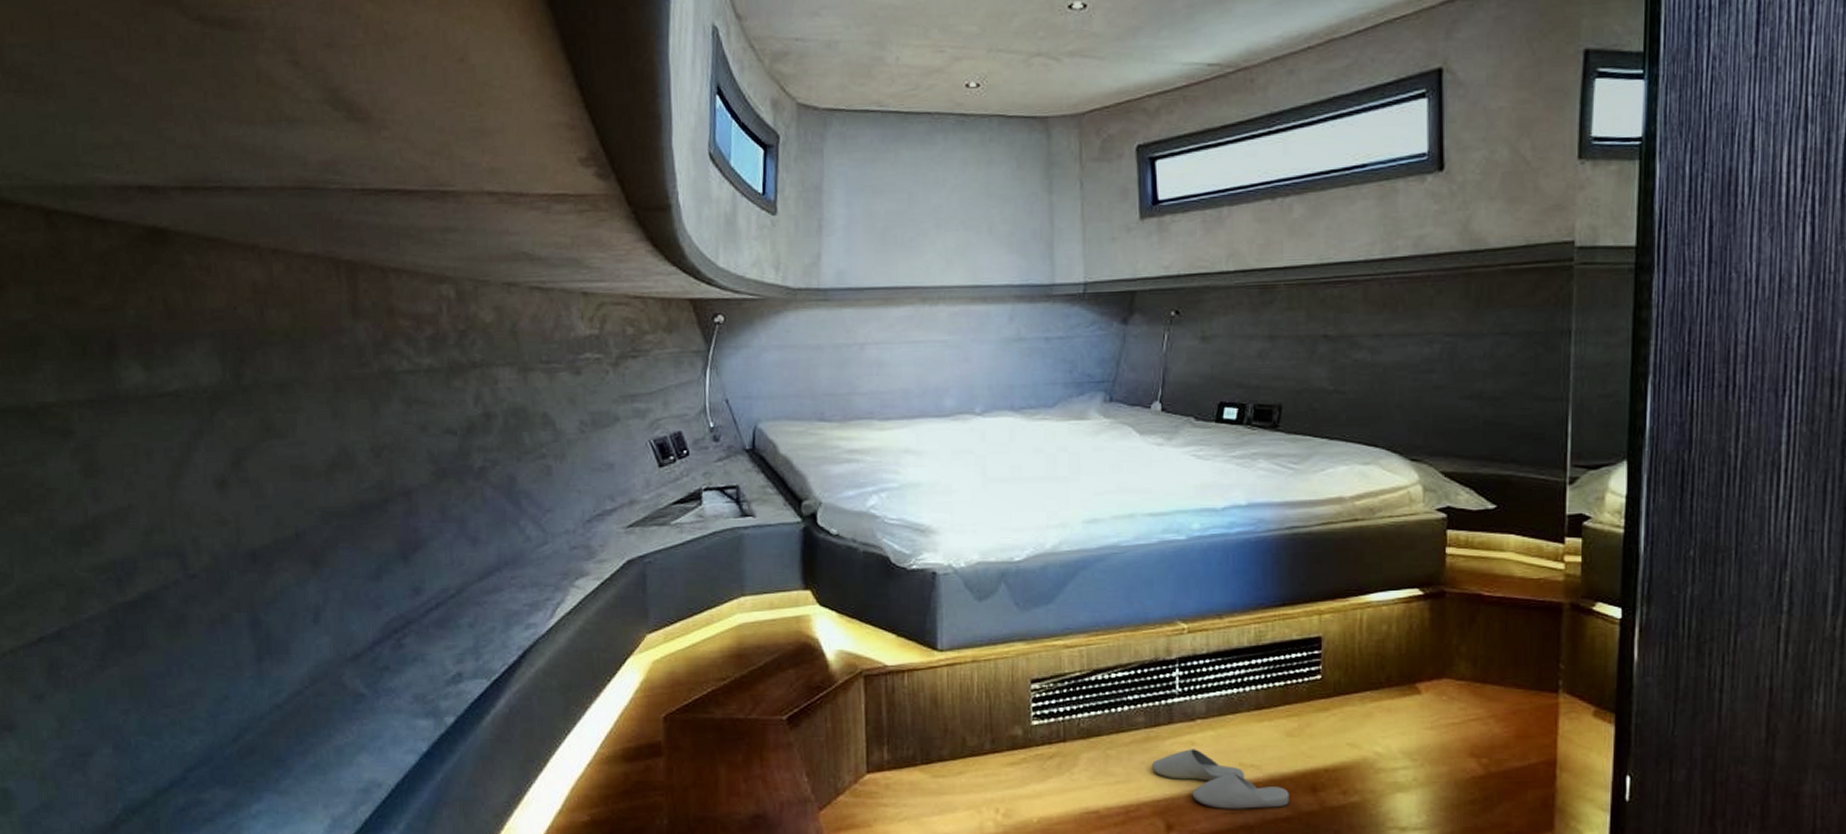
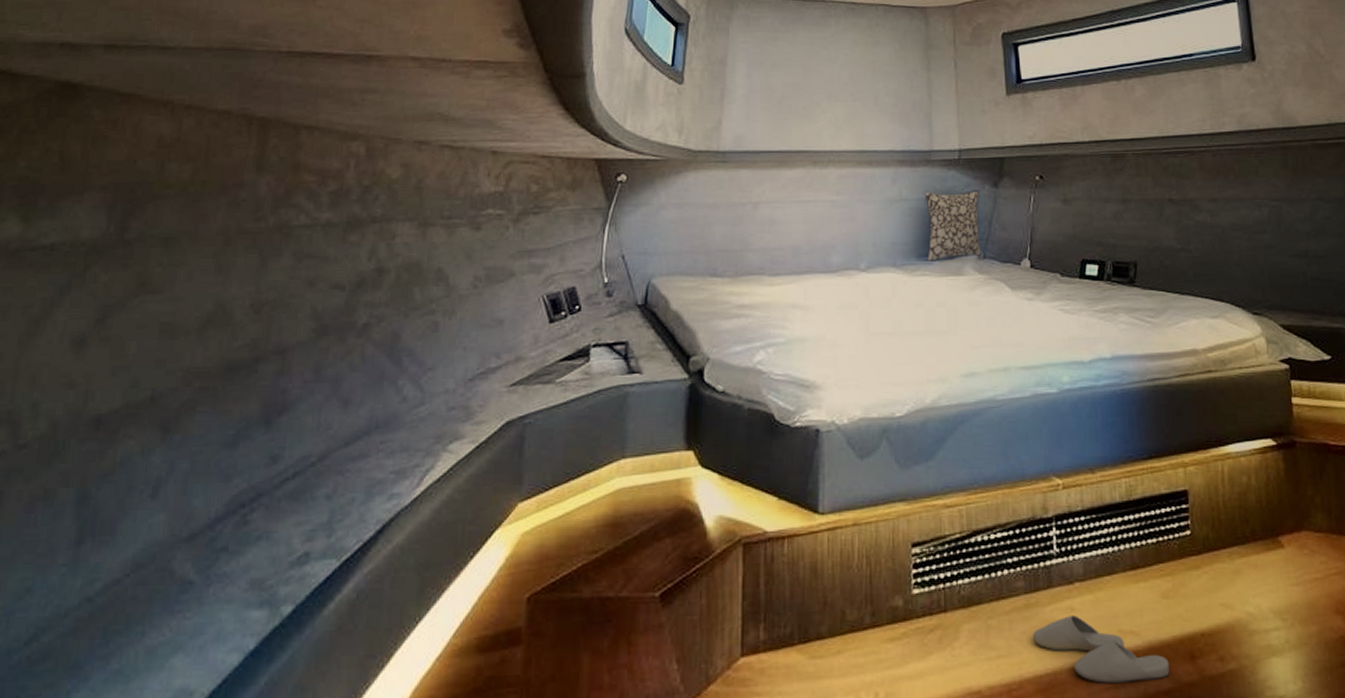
pillow: none [1045,328,1109,405] -> present [924,190,983,261]

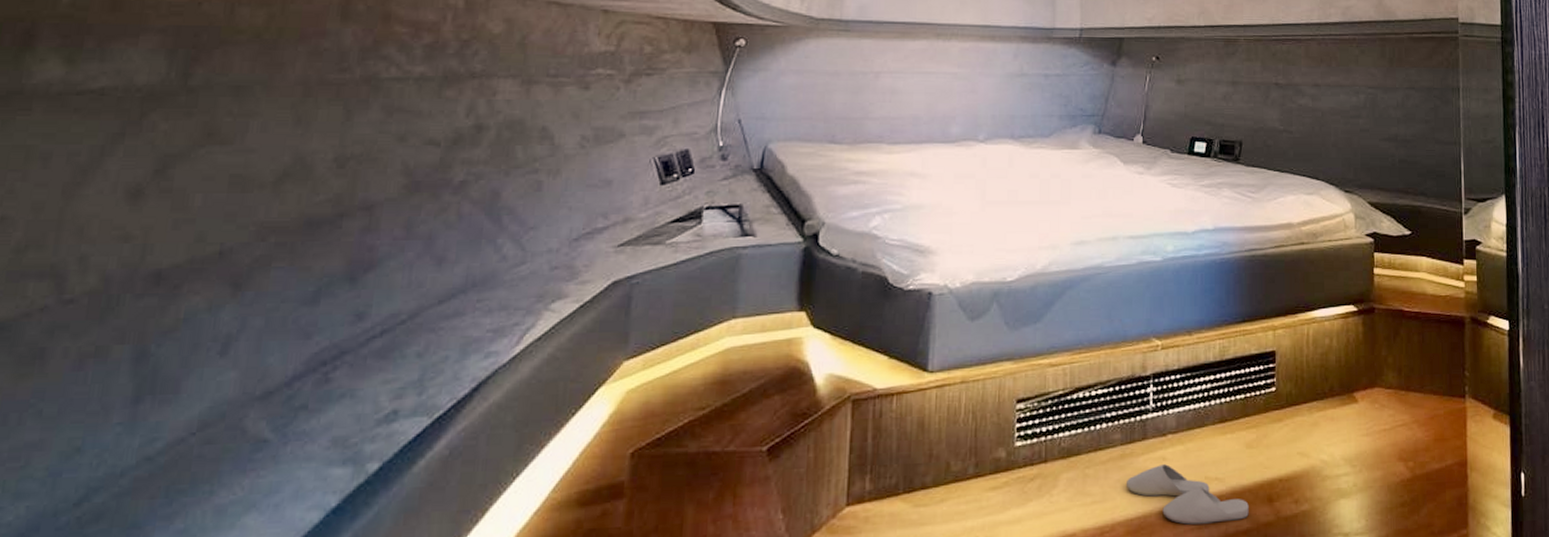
pillow: present [924,190,983,261] -> none [1044,68,1098,135]

